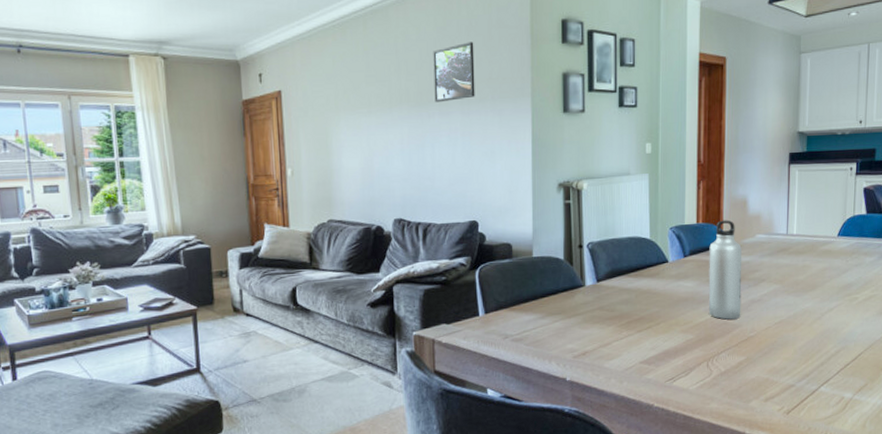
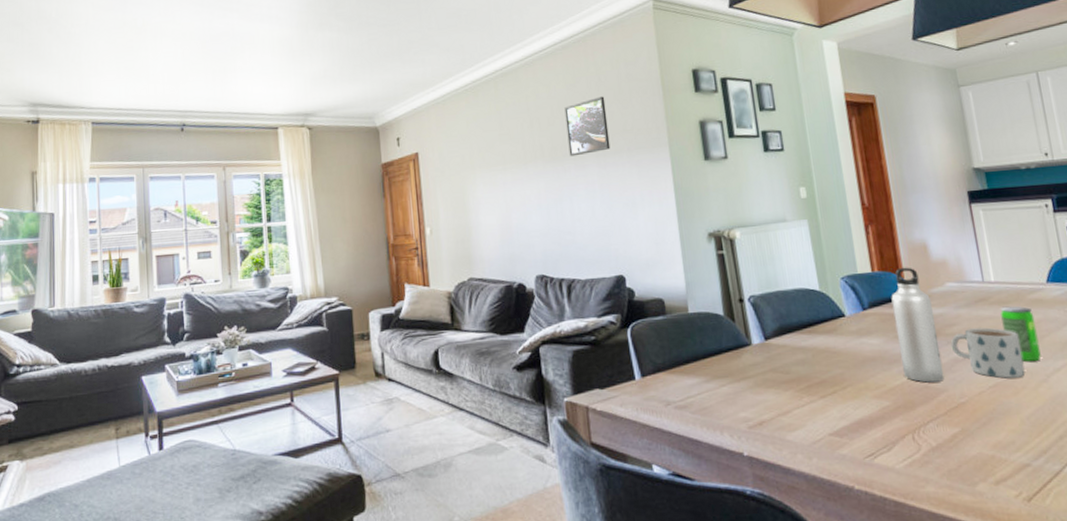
mug: none [751,273,807,317] -> present [950,327,1026,379]
beverage can: none [795,255,822,303] -> present [1000,306,1041,362]

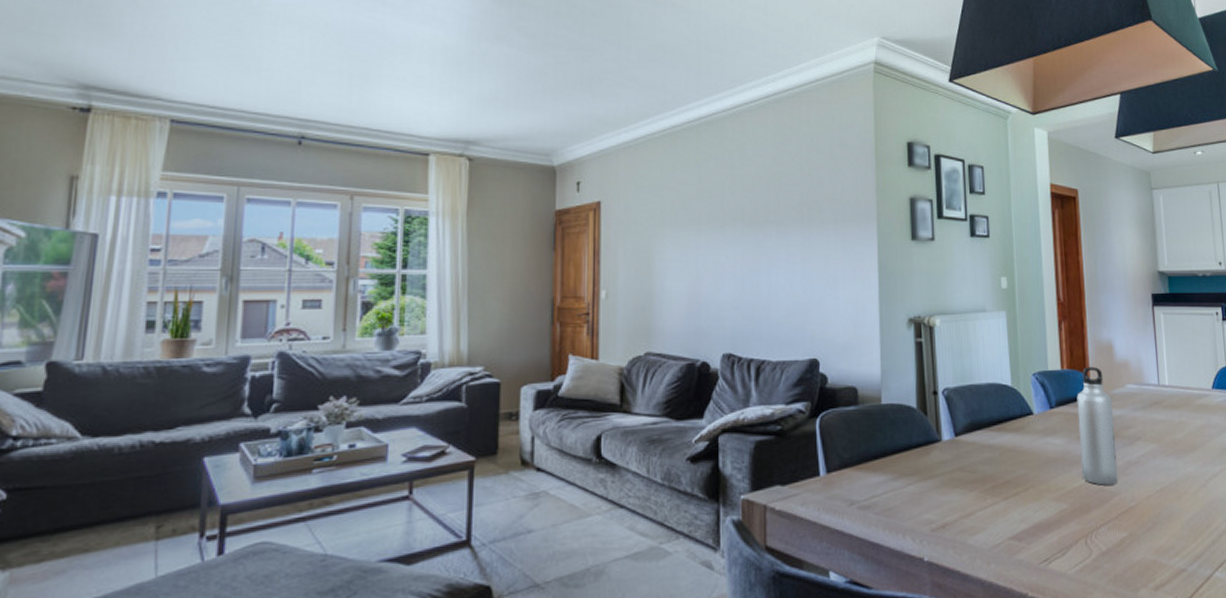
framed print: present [564,96,611,157] -> none [771,160,816,223]
mug: present [950,327,1026,379] -> none [1126,431,1188,483]
beverage can: present [1000,306,1041,362] -> none [1171,410,1203,467]

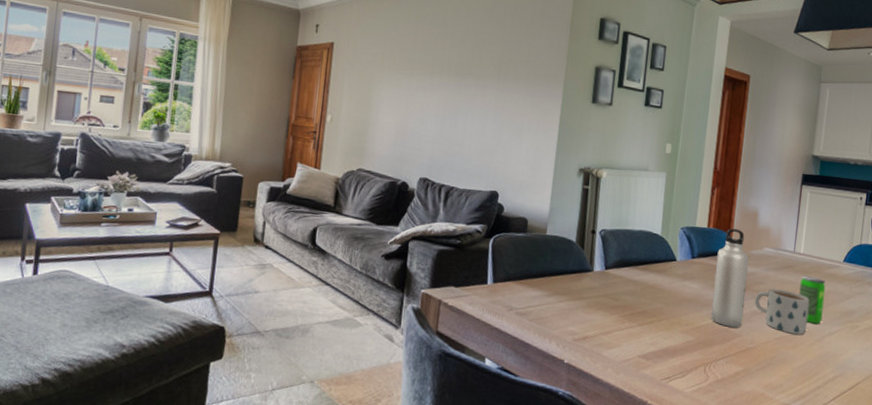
mug: none [1126,431,1188,483] -> present [754,288,810,335]
beverage can: none [1171,410,1203,467] -> present [799,275,826,325]

